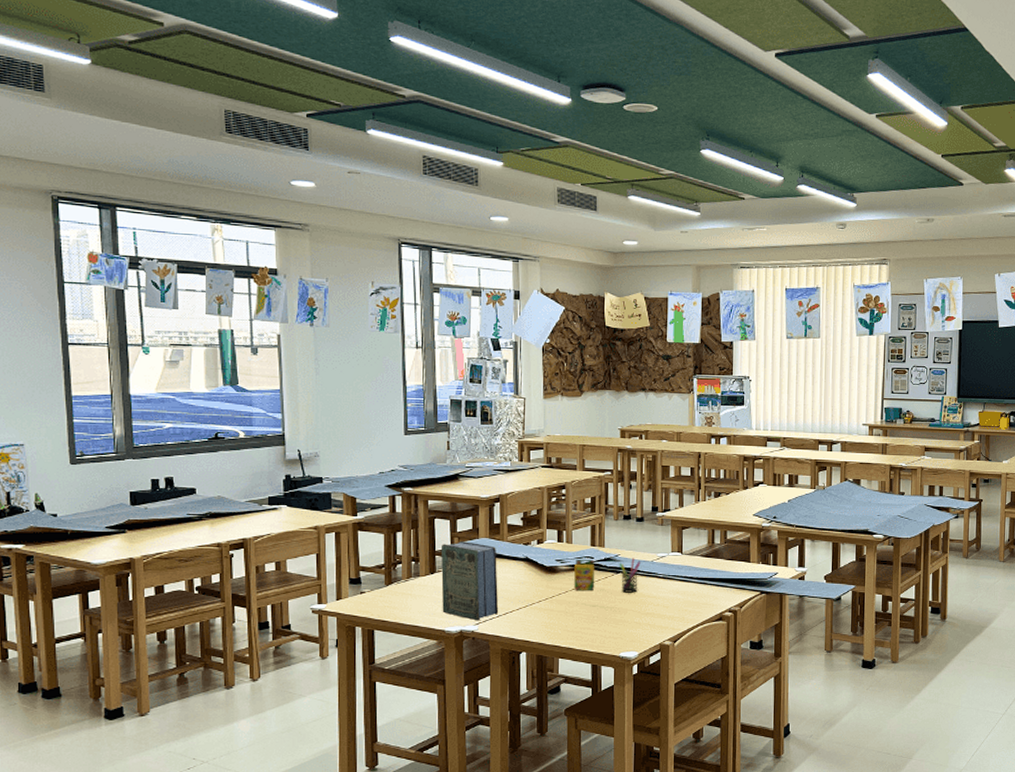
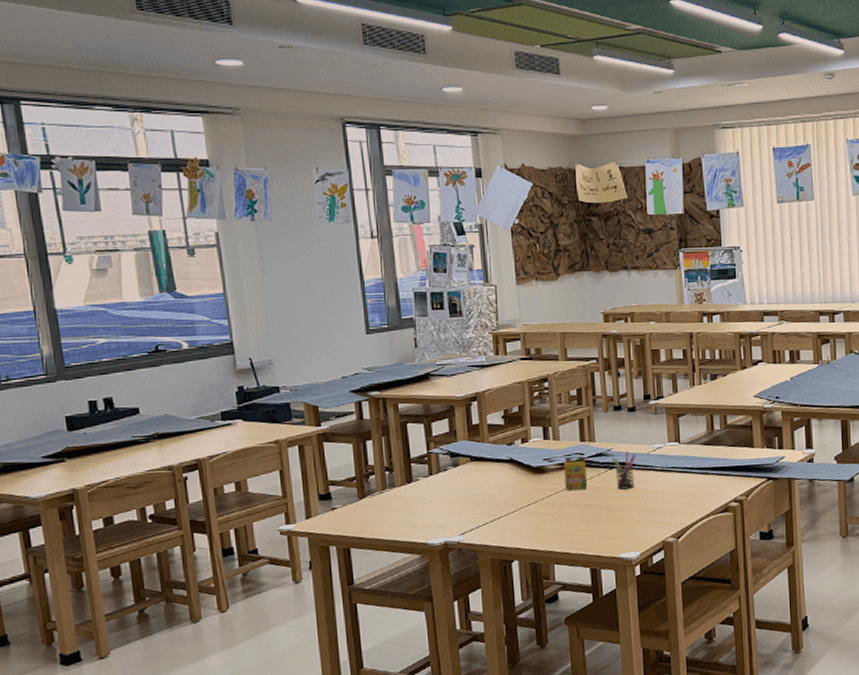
book: present [441,541,499,621] -> none [417,446,485,531]

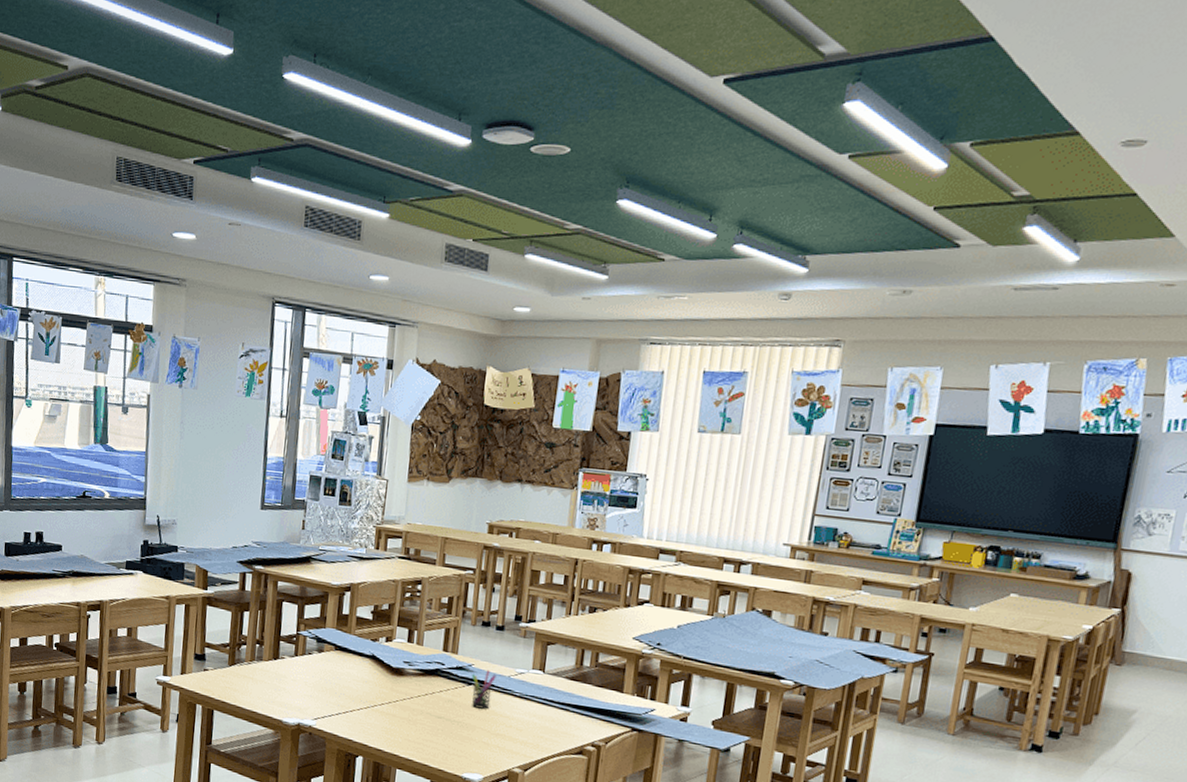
crayon box: present [564,456,588,490] -> none [420,664,445,700]

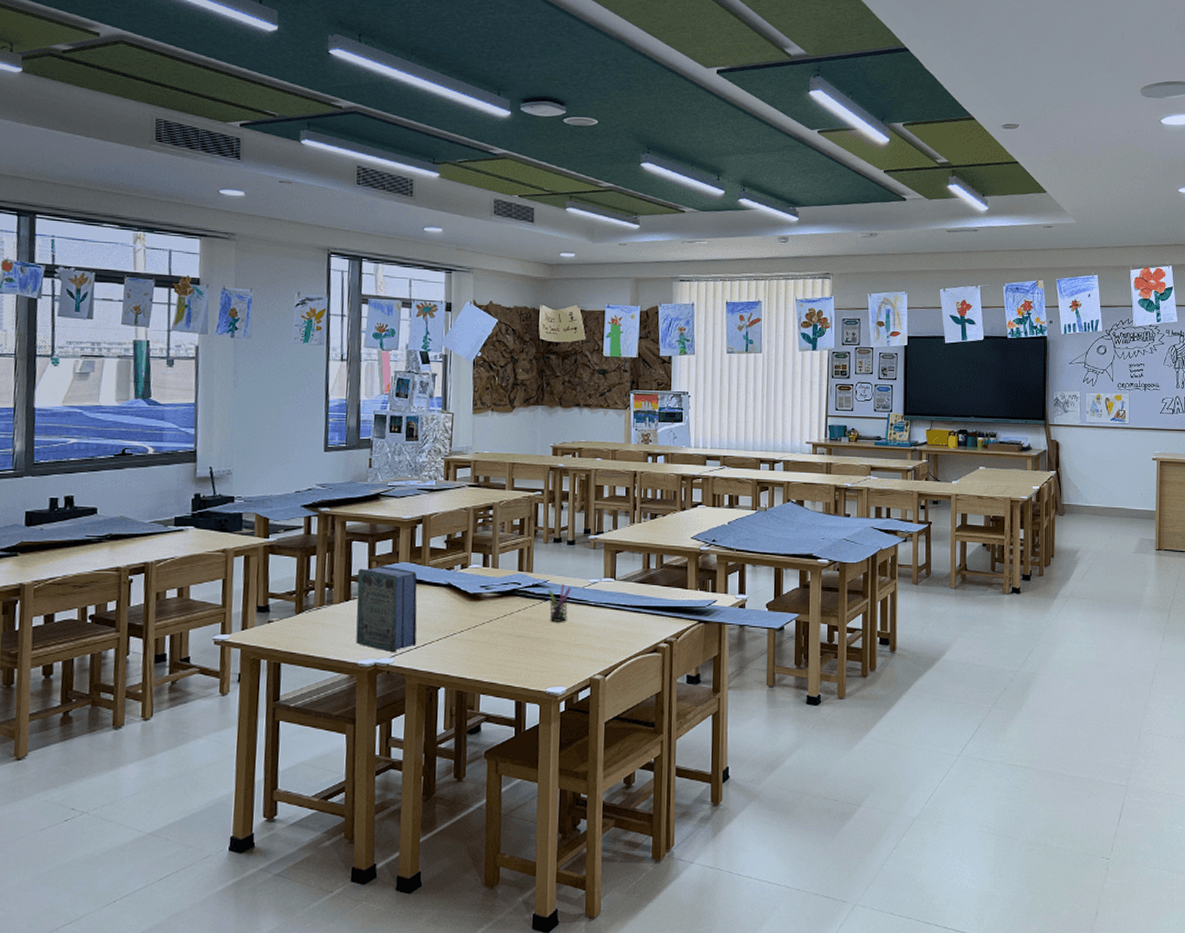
book: none [281,629,342,716] -> present [355,566,418,653]

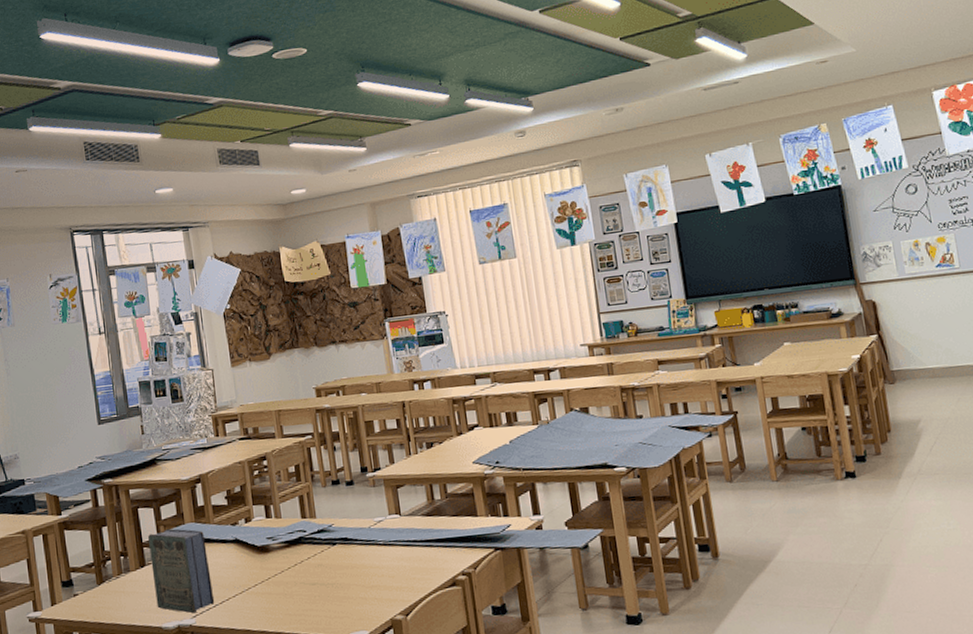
pen holder: present [547,584,571,622] -> none [334,526,359,566]

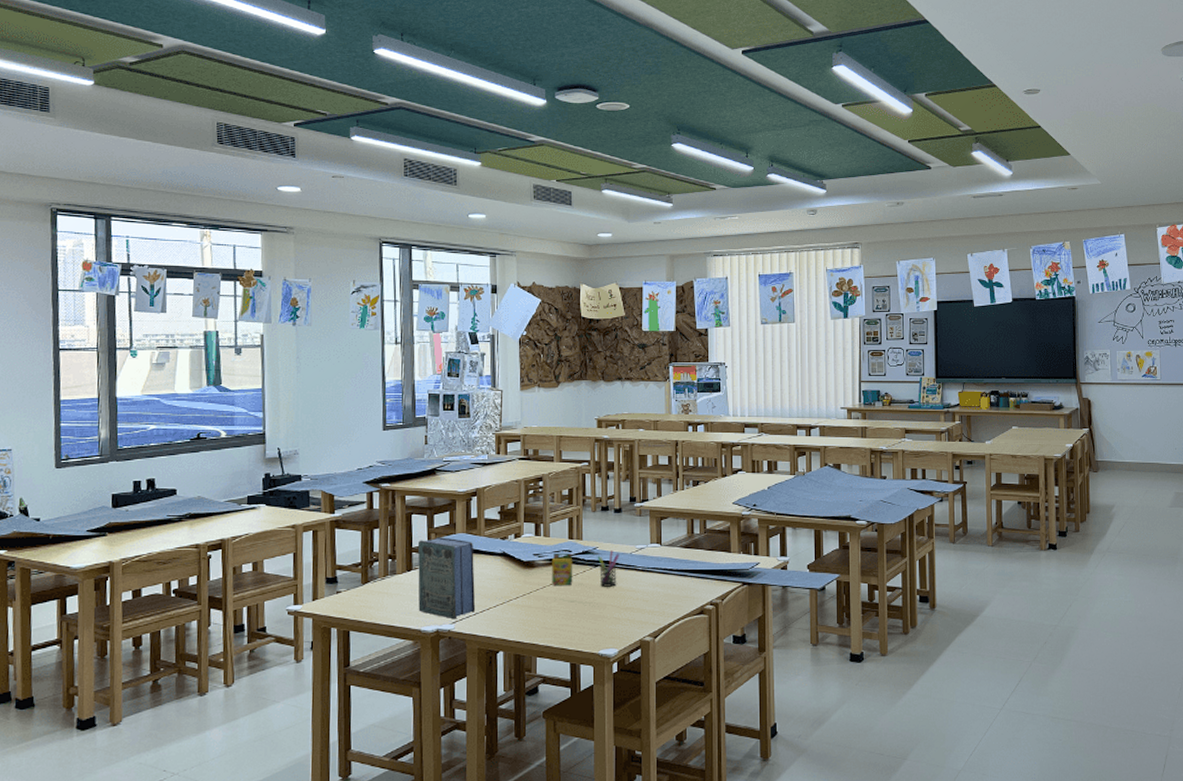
crayon box: none [287,533,312,569] -> present [552,553,573,585]
pen holder: none [334,526,359,566] -> present [597,550,619,587]

